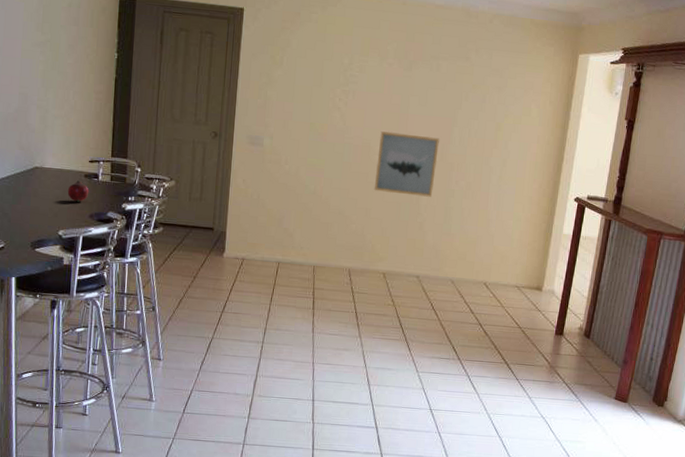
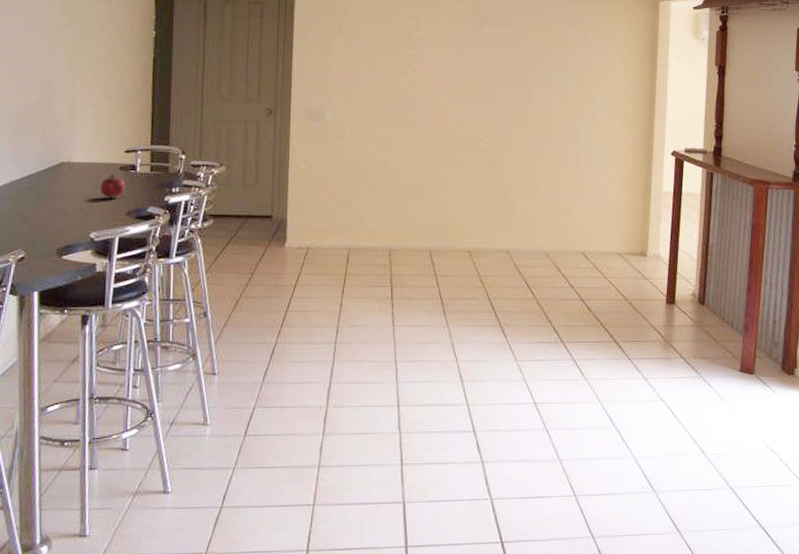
wall art: present [374,131,439,197] -> none [451,95,519,163]

